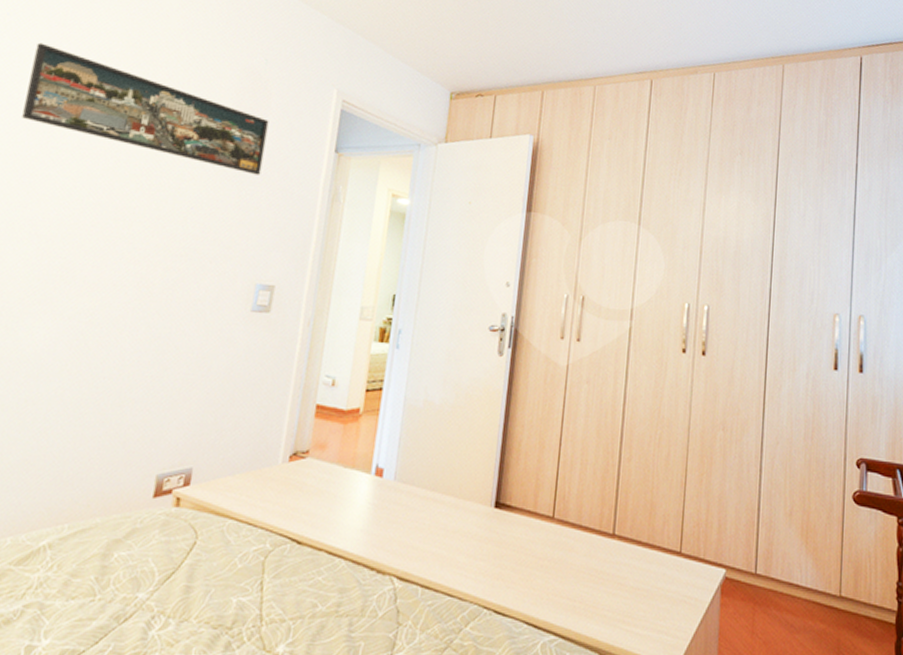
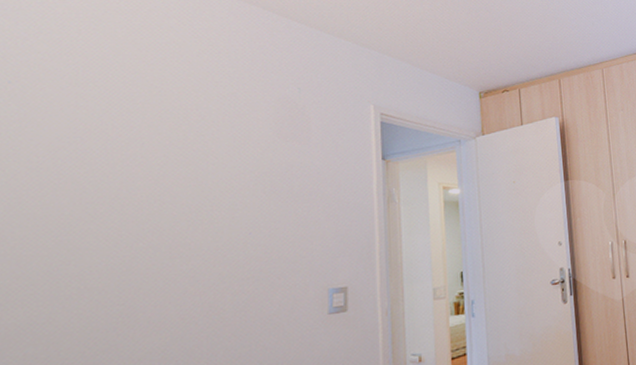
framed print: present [22,42,269,175] -> none [46,105,314,193]

